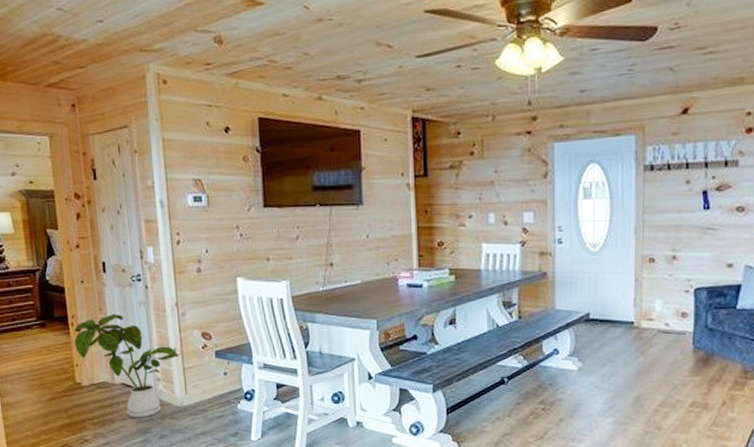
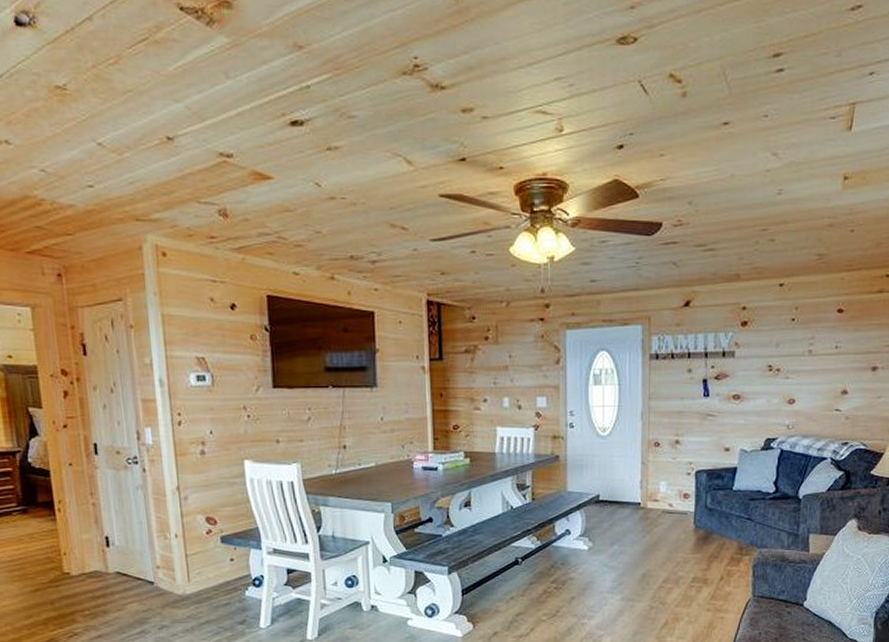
house plant: present [74,314,181,418] -> none [62,499,183,609]

